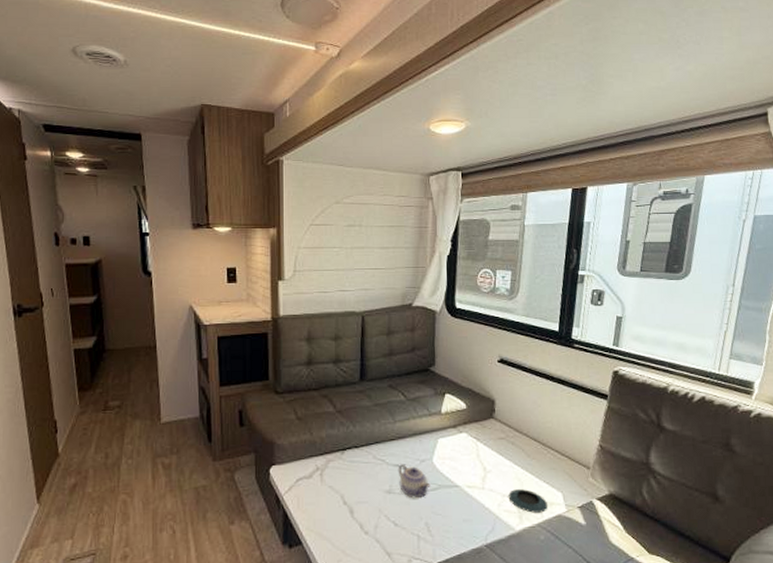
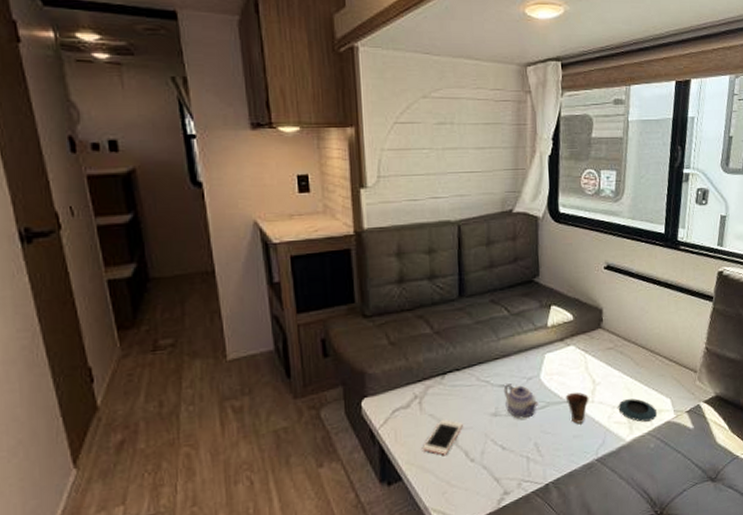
cell phone: none [322,492,359,525] -> present [423,419,463,455]
cup: none [456,477,480,508] -> present [565,392,589,424]

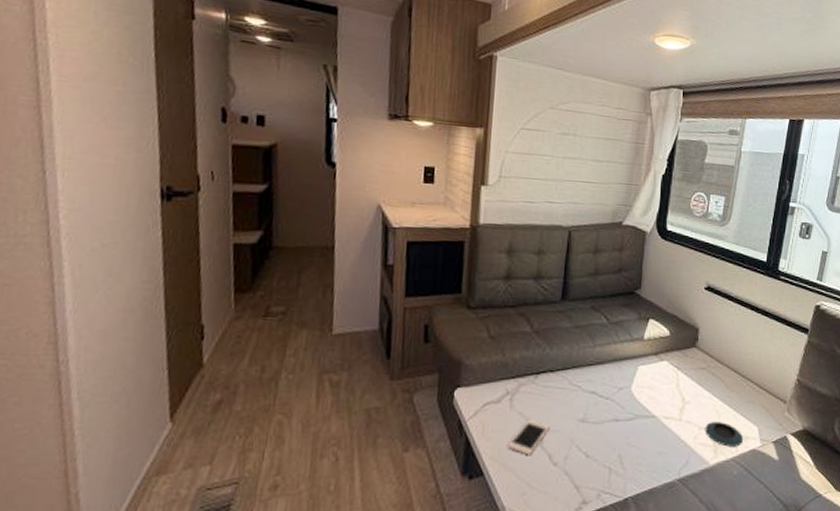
teapot: present [503,383,539,419] -> none [594,391,627,429]
cup: present [565,392,589,424] -> none [654,408,677,440]

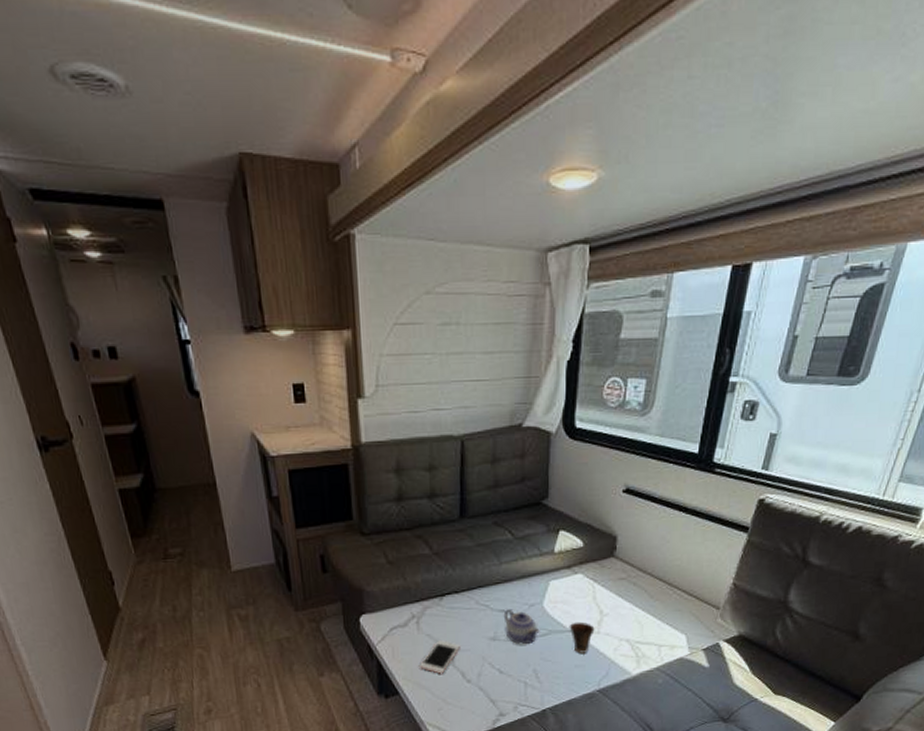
teapot: none [594,391,627,429] -> present [503,609,540,645]
cup: none [654,408,677,440] -> present [569,621,595,653]
saucer: present [705,422,744,447] -> none [626,632,670,657]

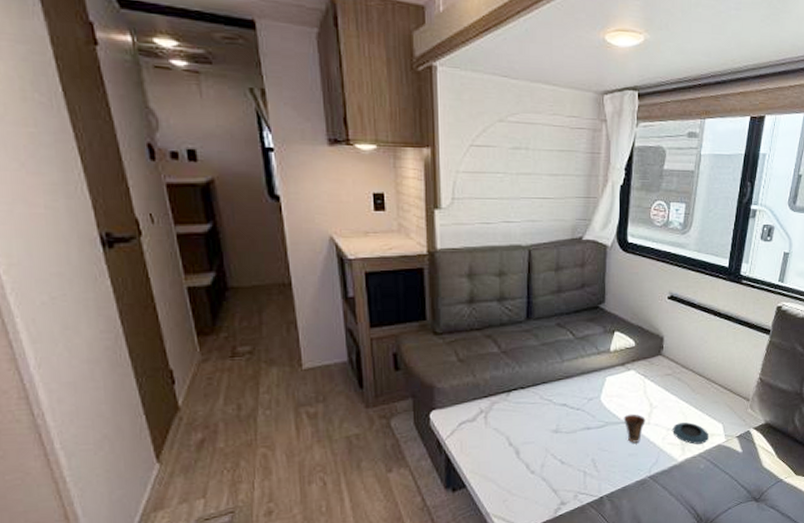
cell phone: present [420,640,460,674] -> none [487,434,525,466]
teapot: present [503,609,540,645] -> none [565,403,598,437]
saucer: none [626,632,670,657] -> present [673,422,709,445]

